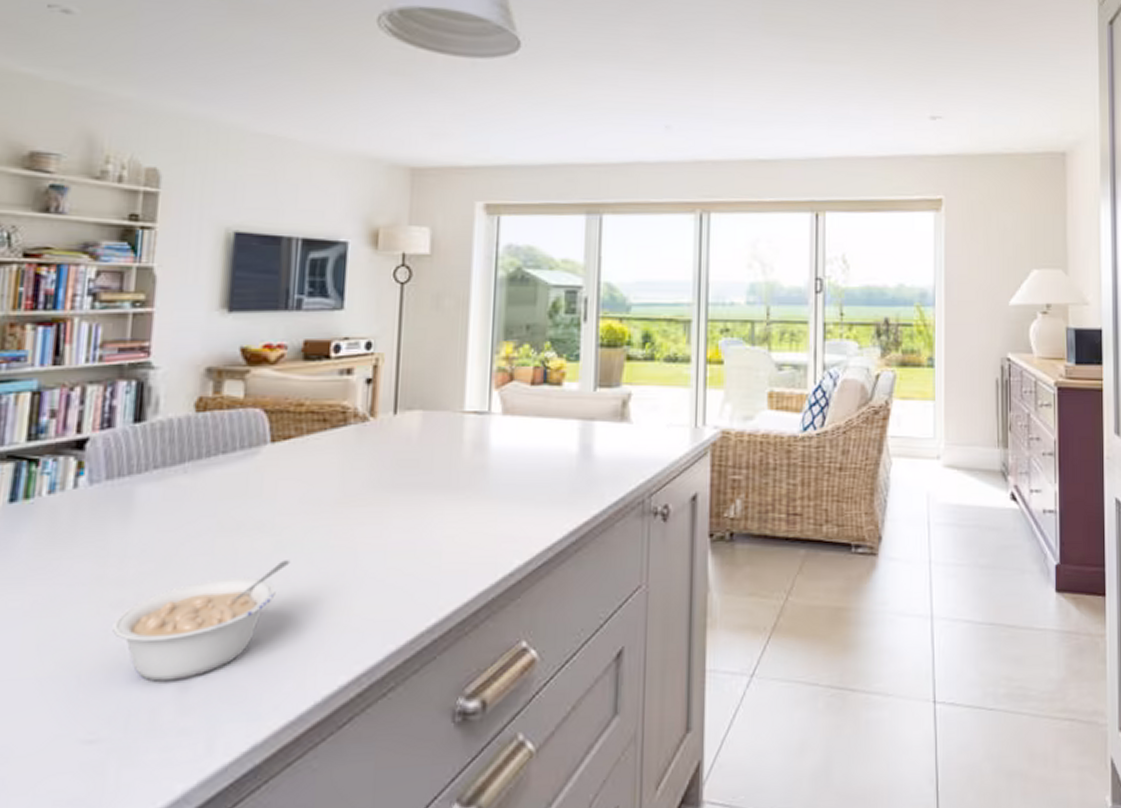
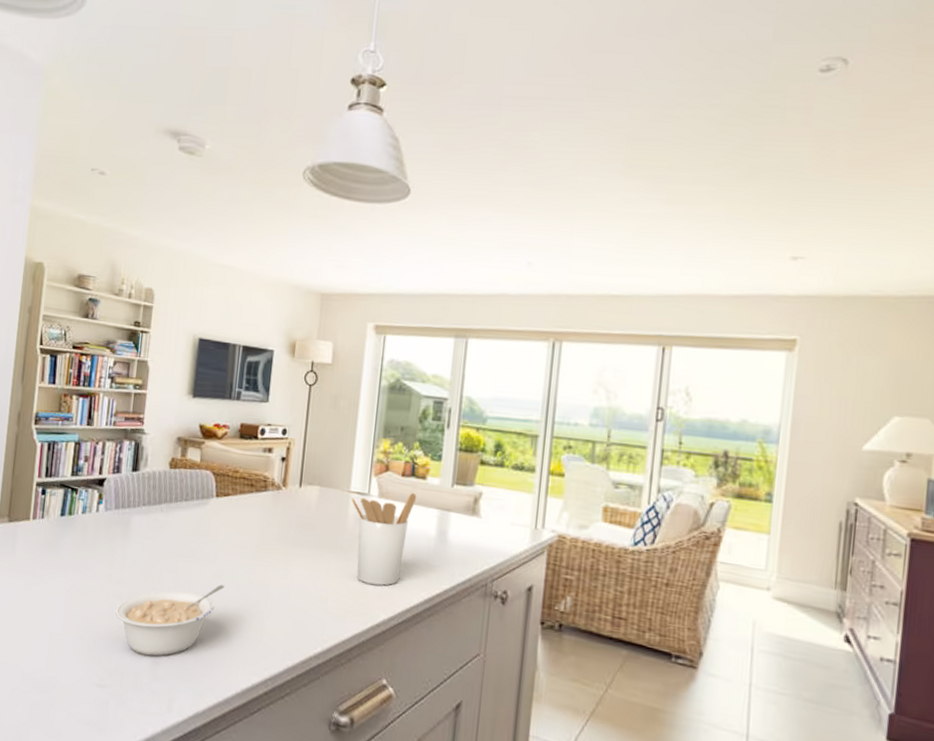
utensil holder: none [466,403,552,524] -> present [351,492,417,586]

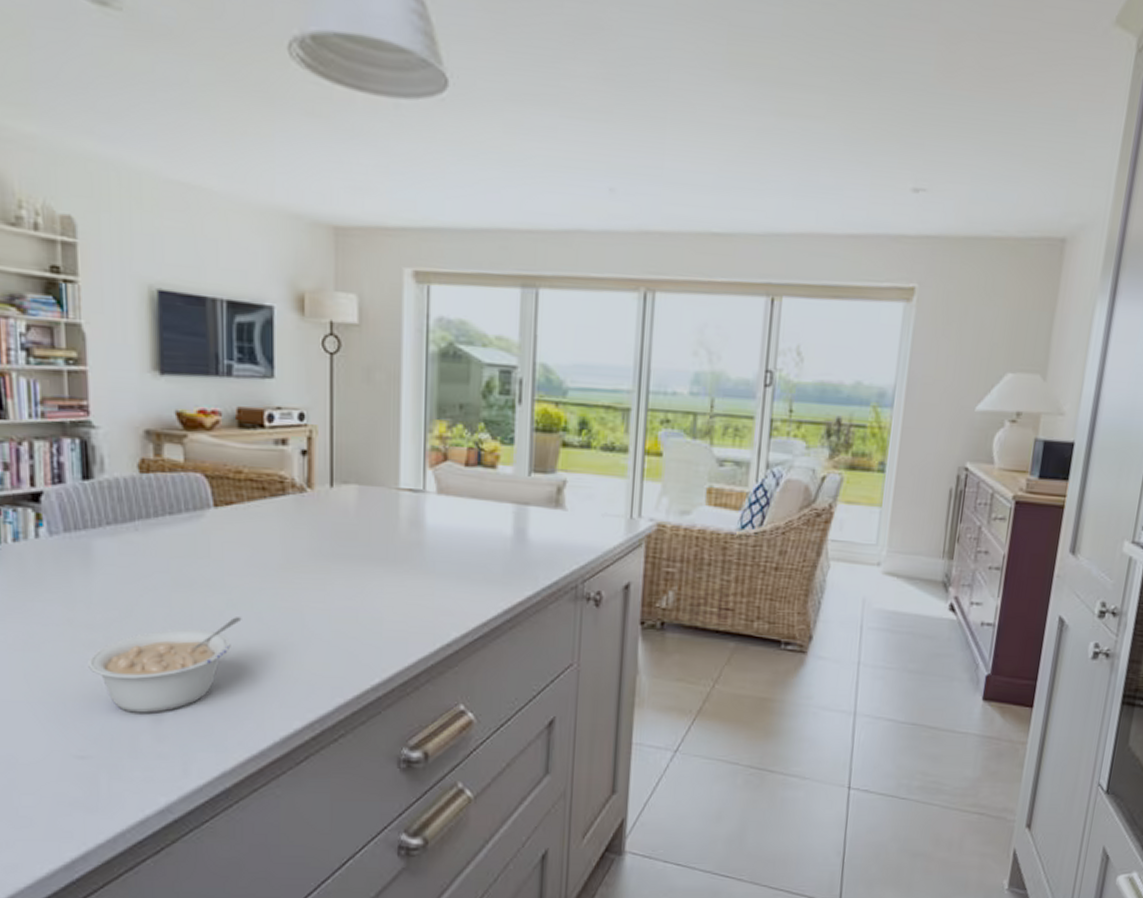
utensil holder: present [351,492,417,586] -> none [401,485,486,599]

